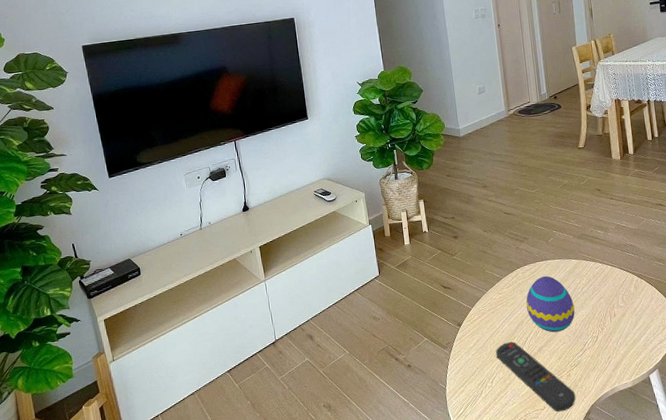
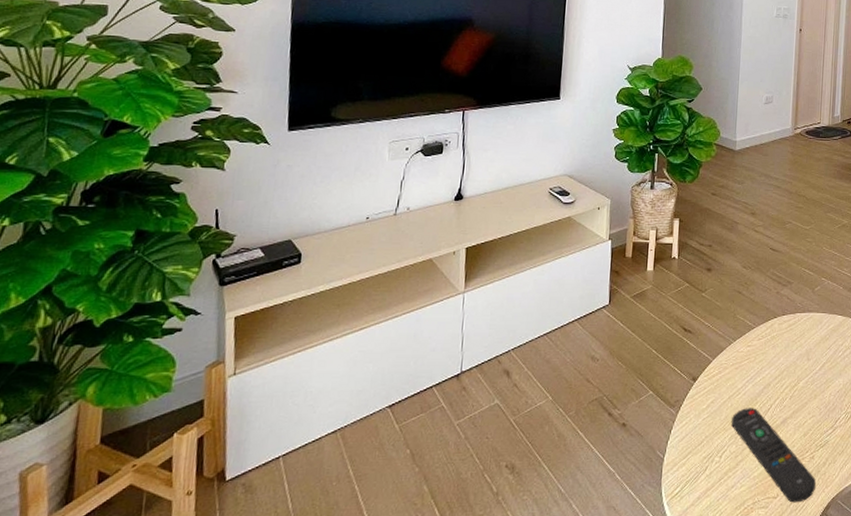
decorative egg: present [526,275,575,333] -> none [776,331,832,402]

